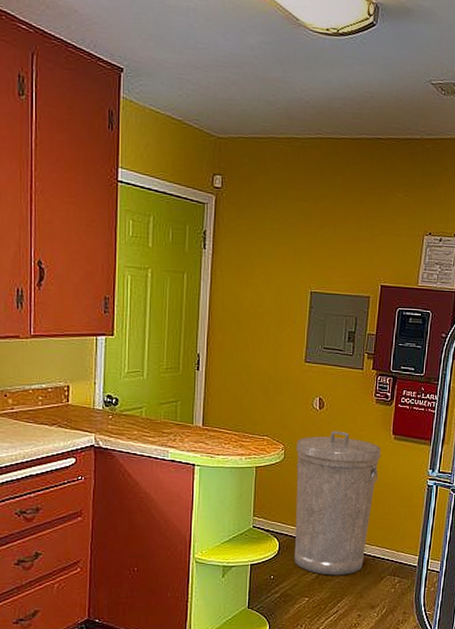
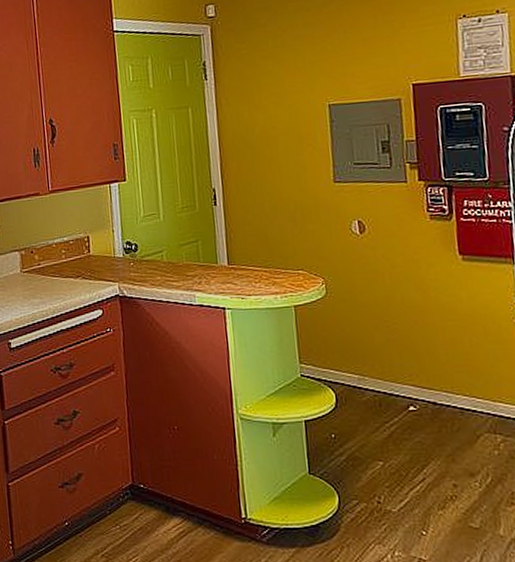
trash can: present [294,431,381,575] -> none [338,256,449,433]

